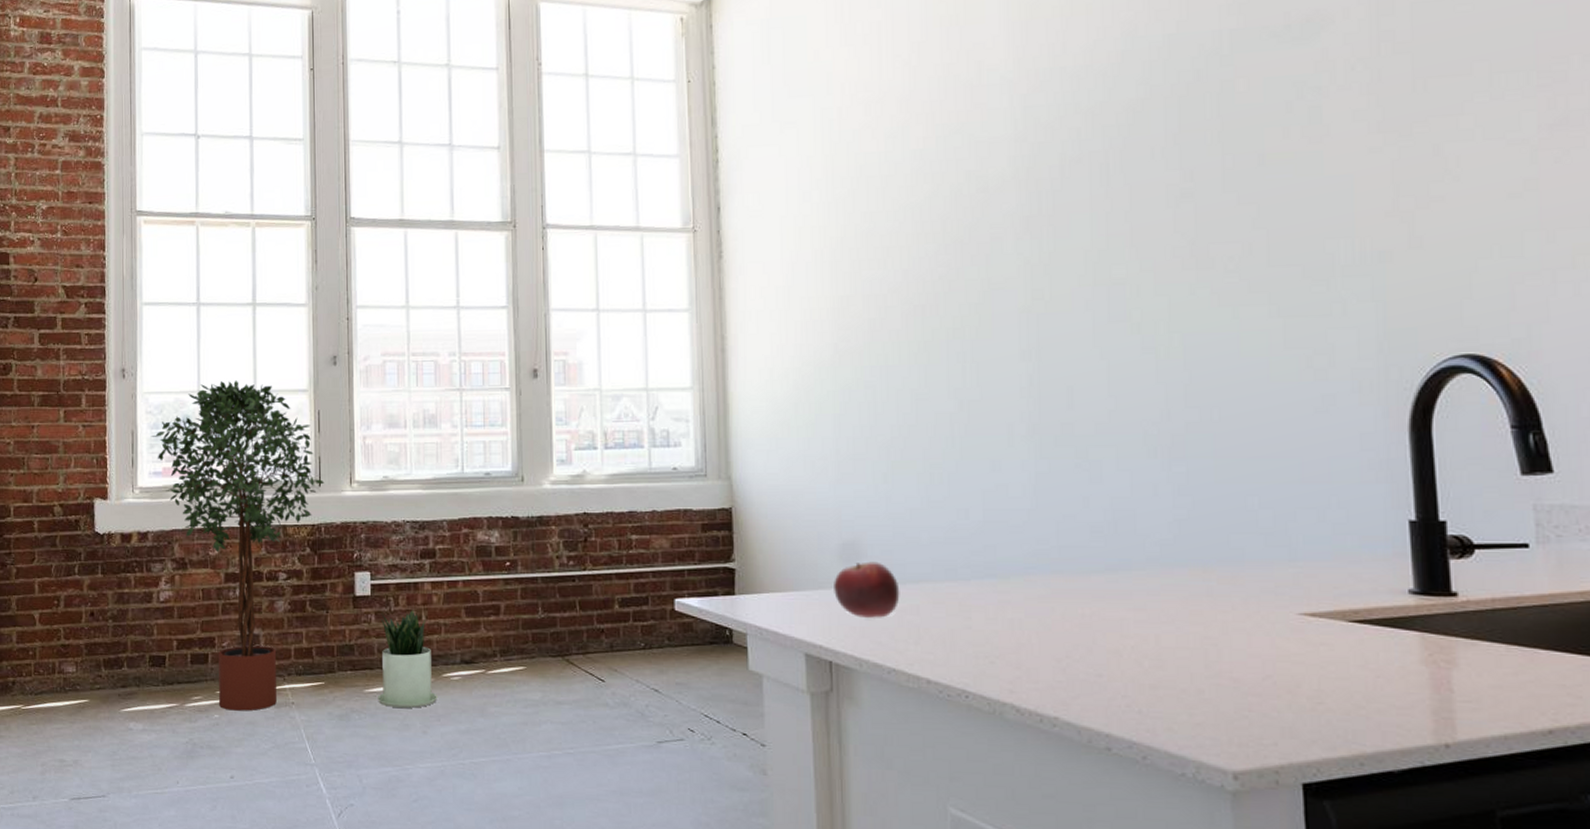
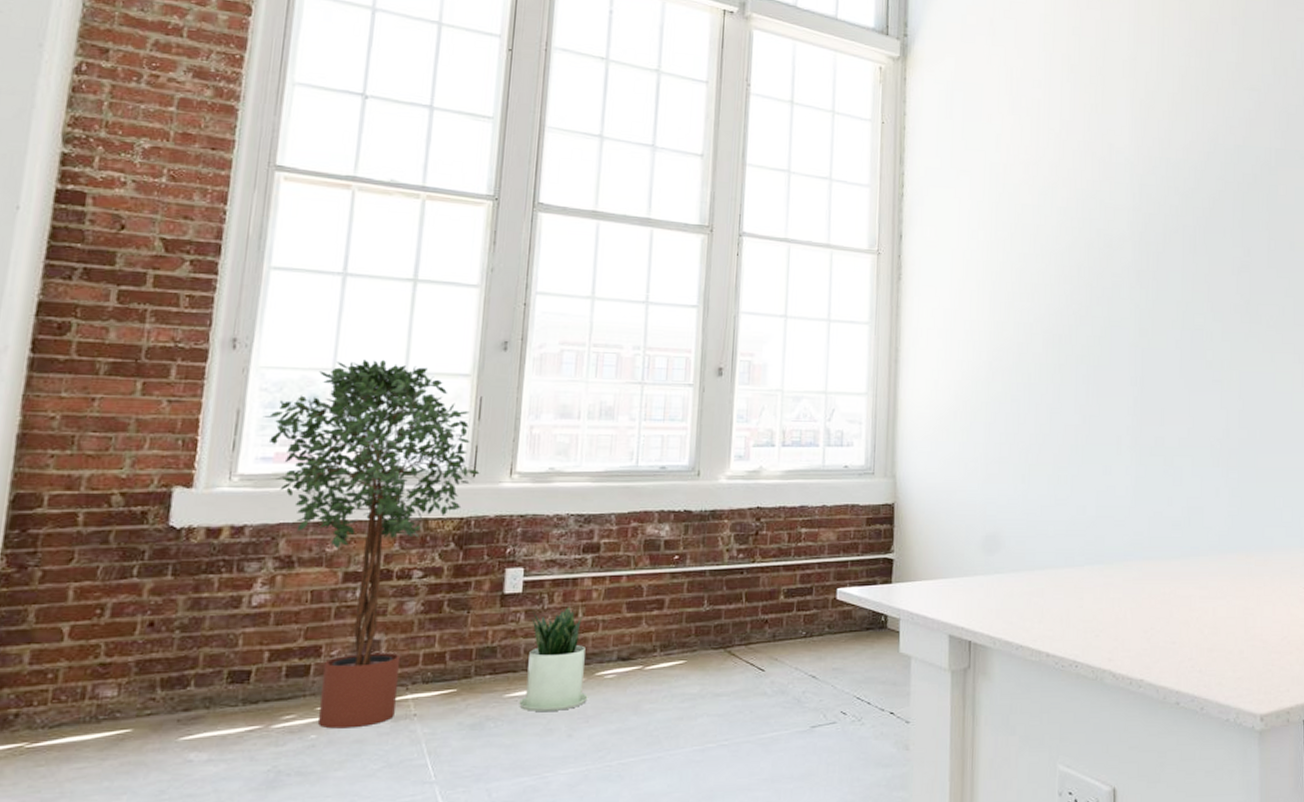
fruit: present [834,561,900,618] -> none [976,551,1030,601]

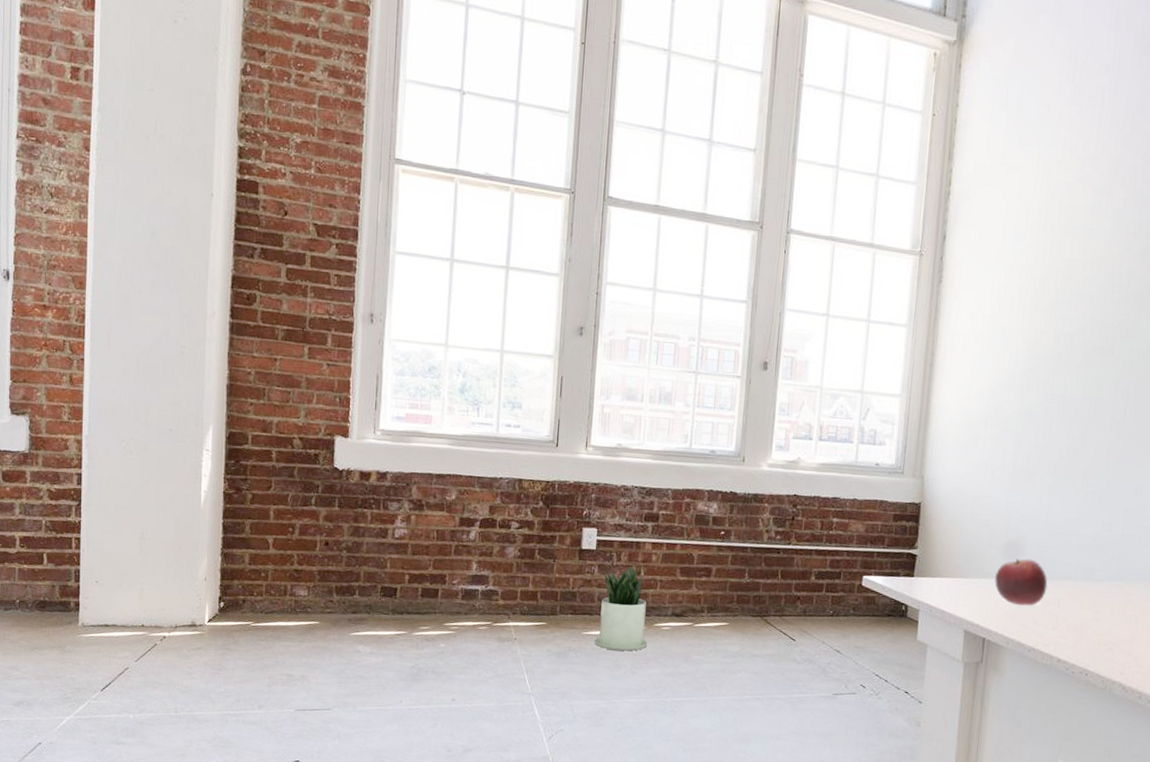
potted tree: present [262,359,480,729] -> none [395,338,562,643]
fruit: none [976,551,1030,601] -> present [994,559,1048,606]

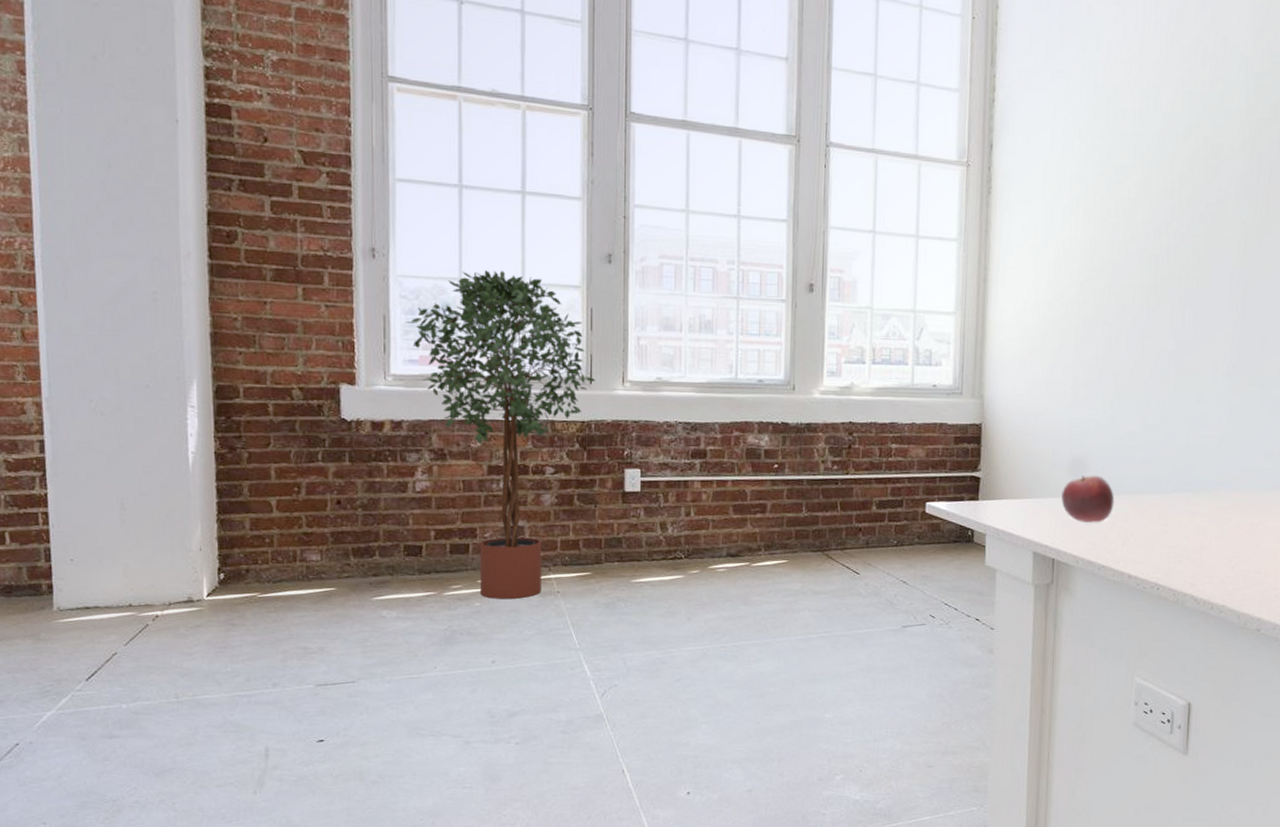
potted tree: none [395,338,562,643] -> present [405,270,596,600]
planter: present [594,566,649,651] -> none [644,506,704,598]

